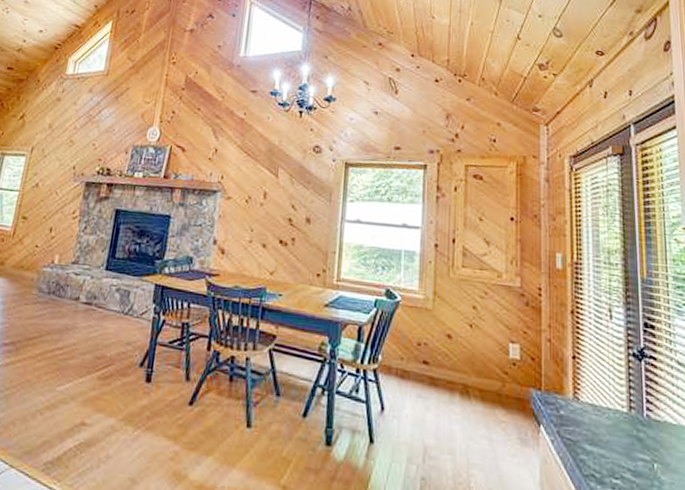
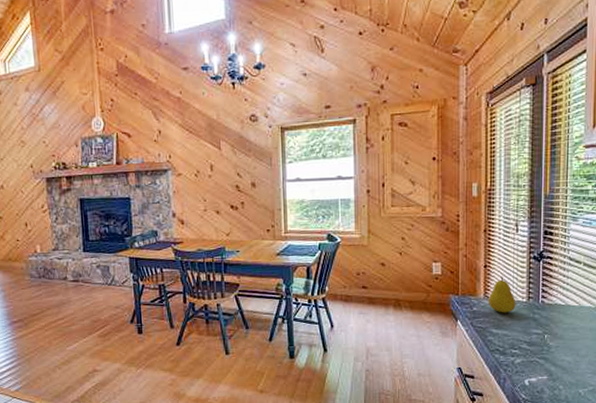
fruit: none [578,372,614,425] -> present [488,275,516,313]

